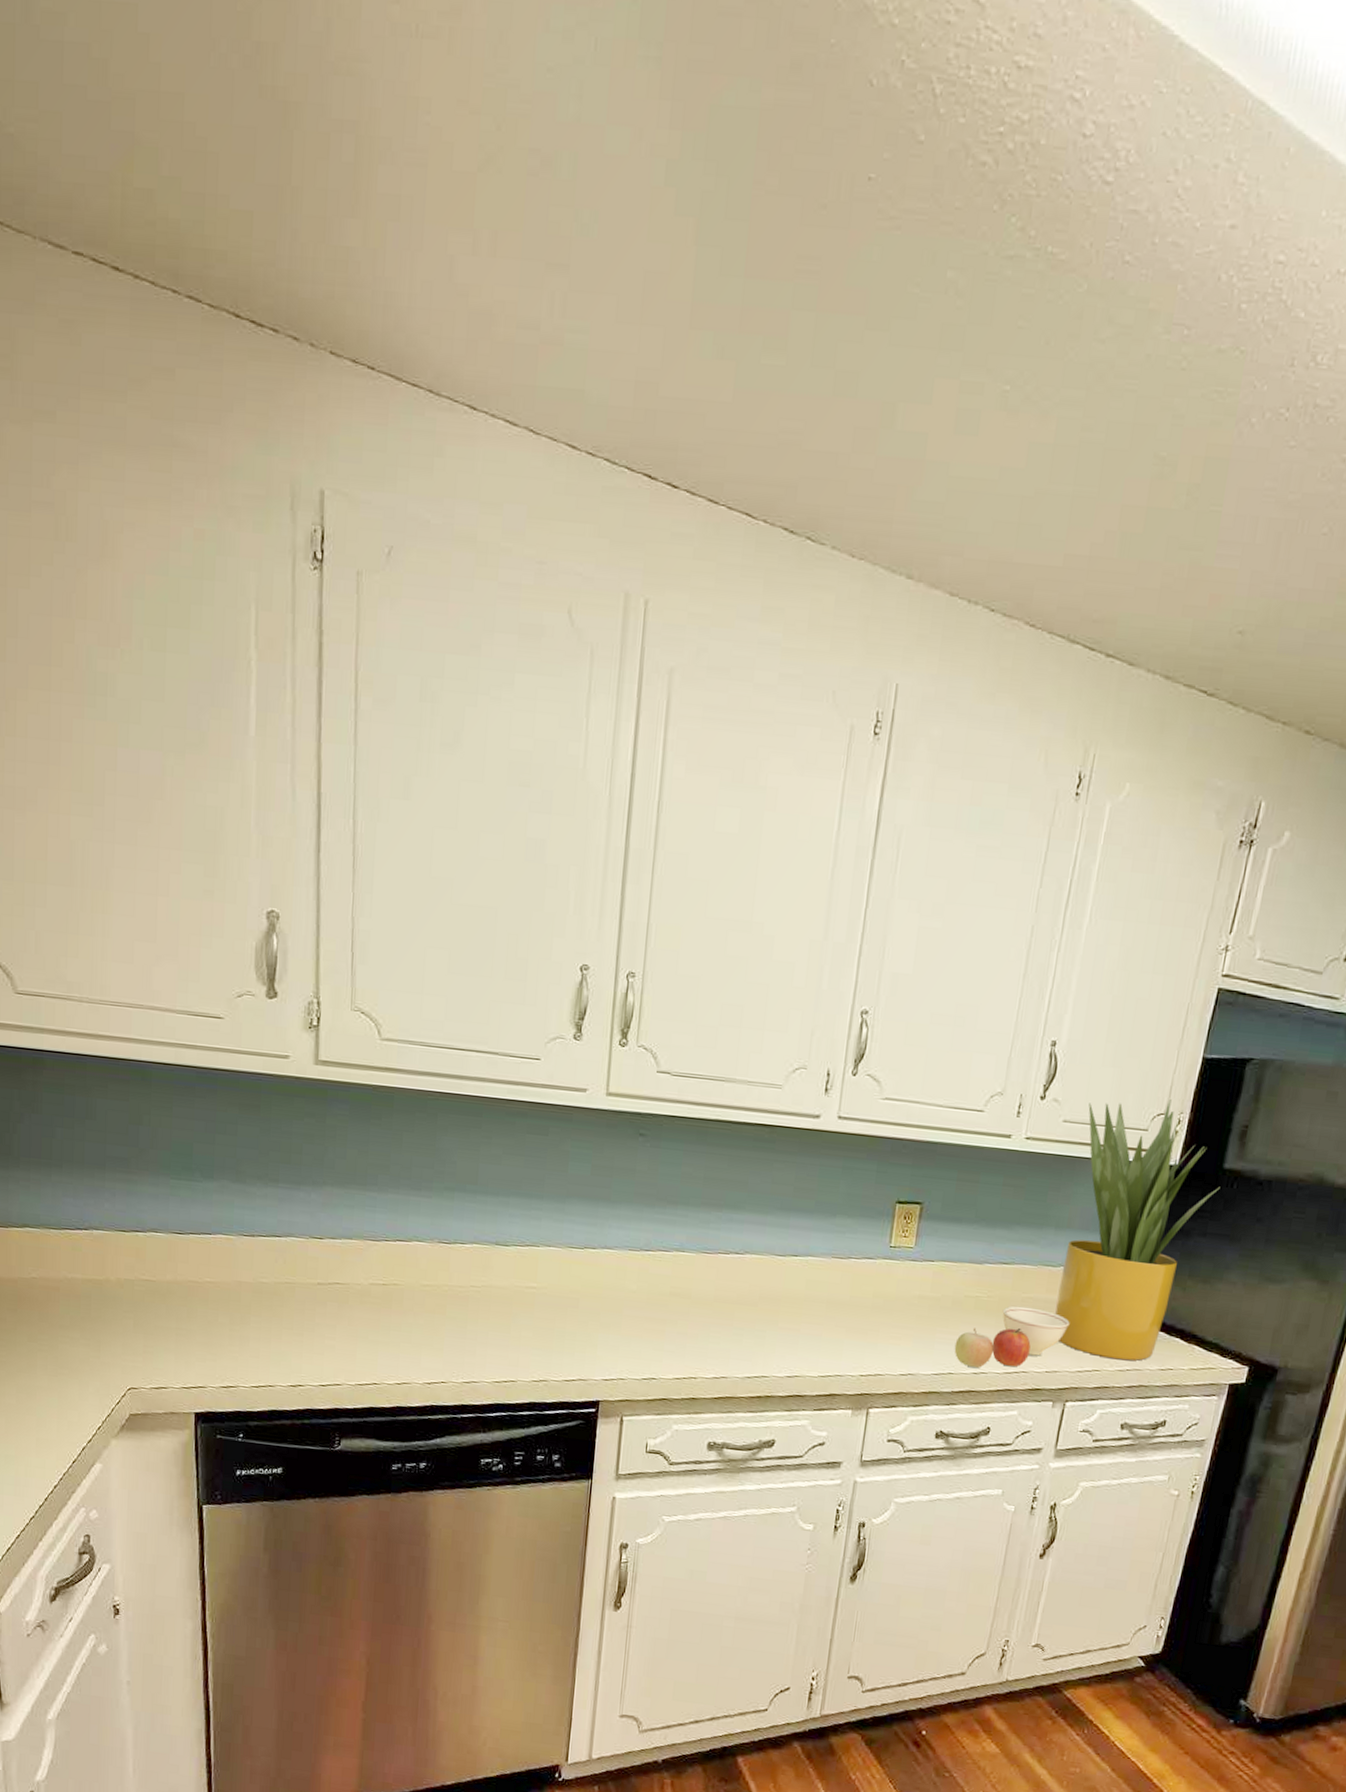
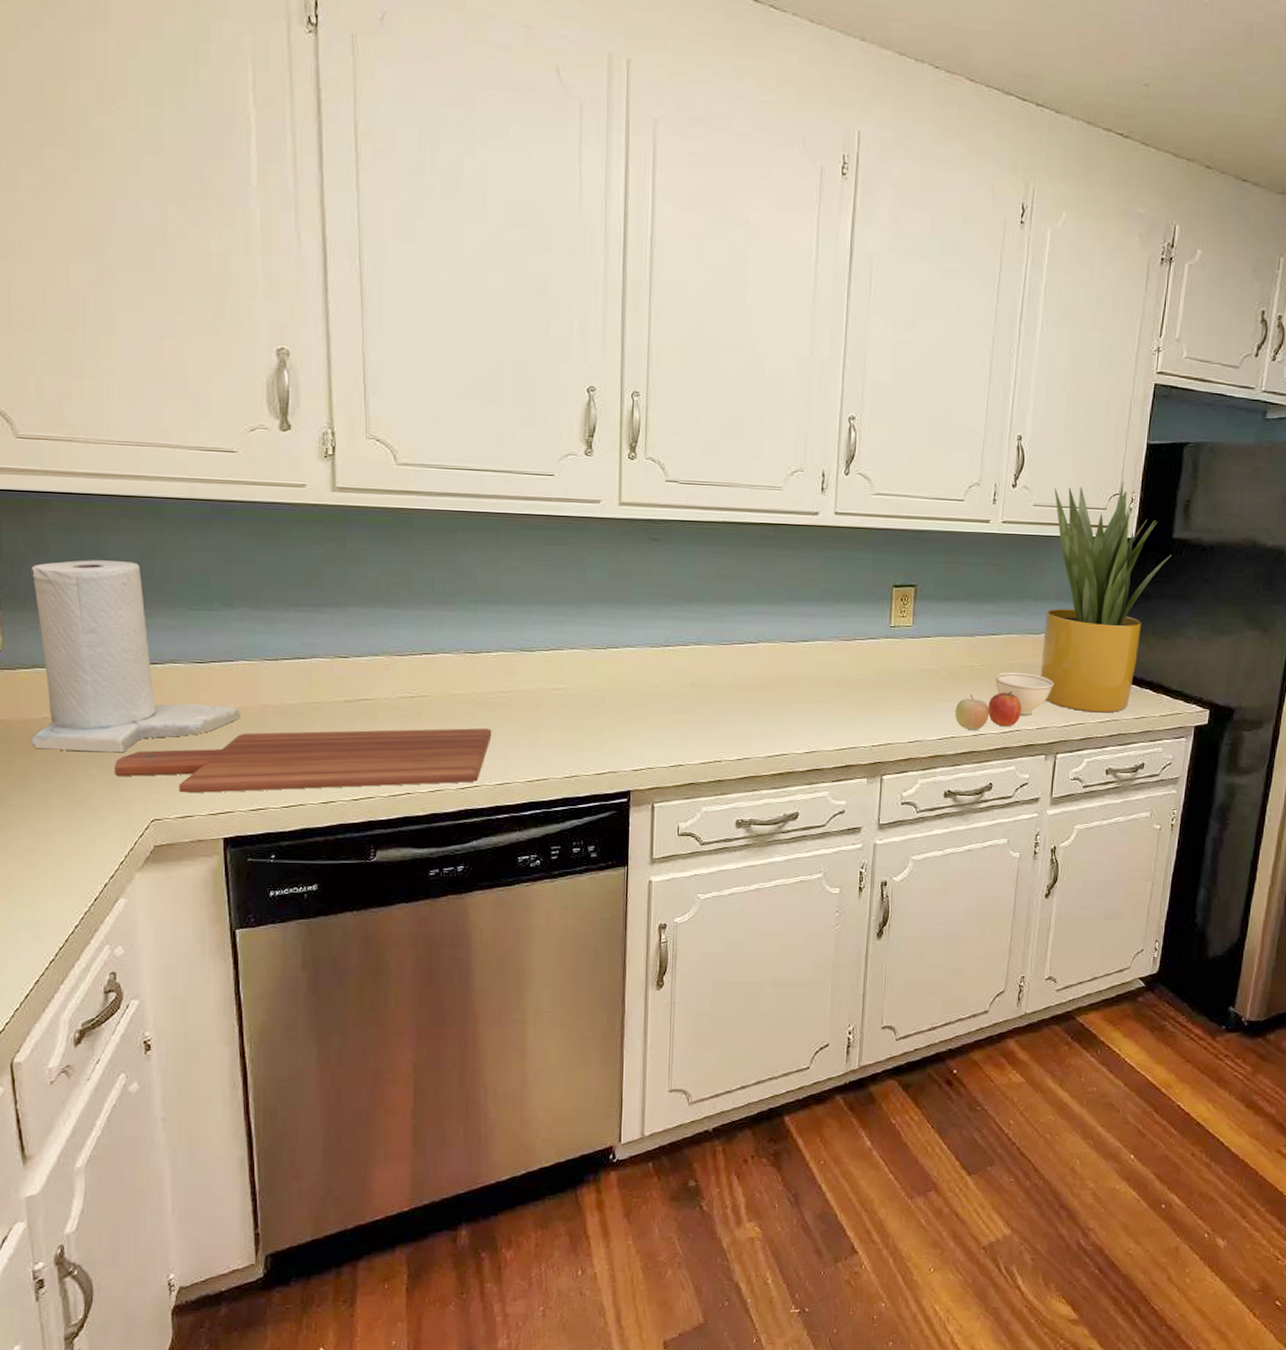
paper towel: none [19,1121,216,1319] -> present [30,560,240,753]
cutting board: none [96,1308,462,1378] -> present [115,727,492,794]

